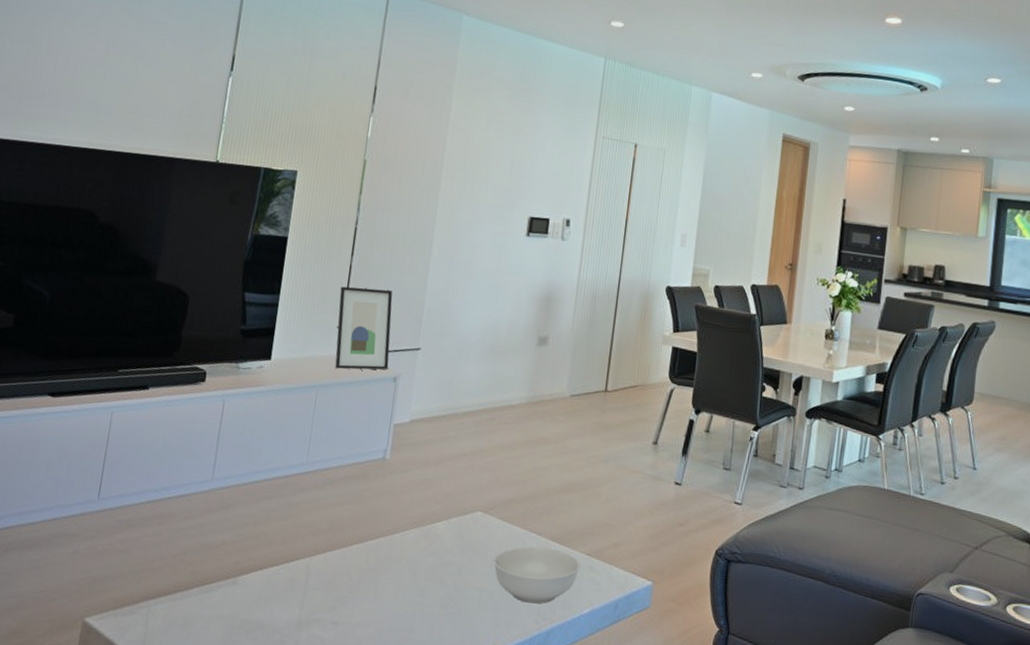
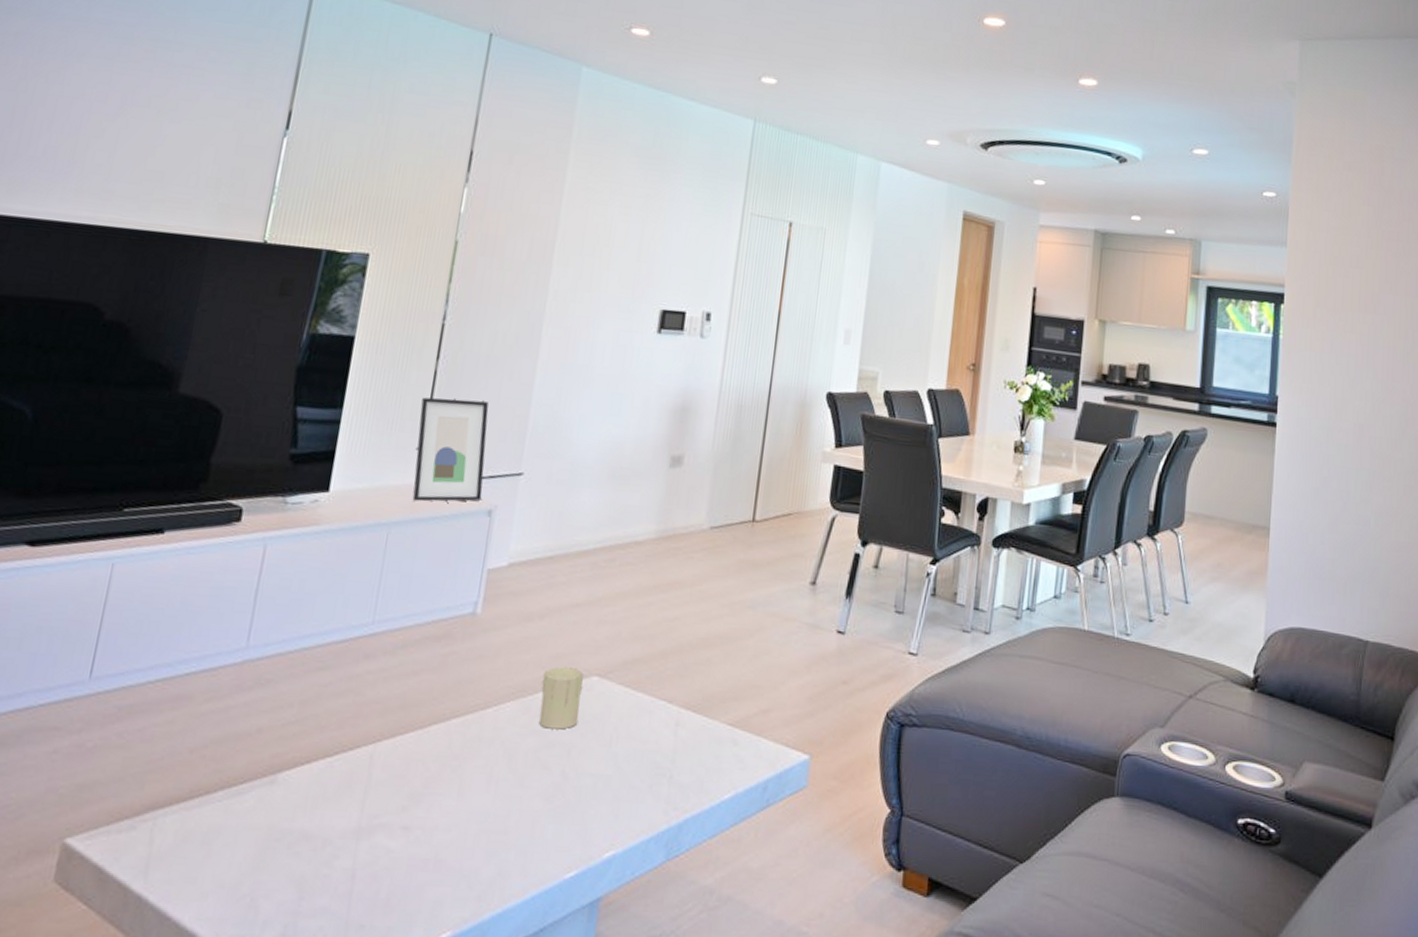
candle: none [436,503,471,553] -> present [538,667,584,730]
bowl: present [494,546,580,604] -> none [612,717,720,790]

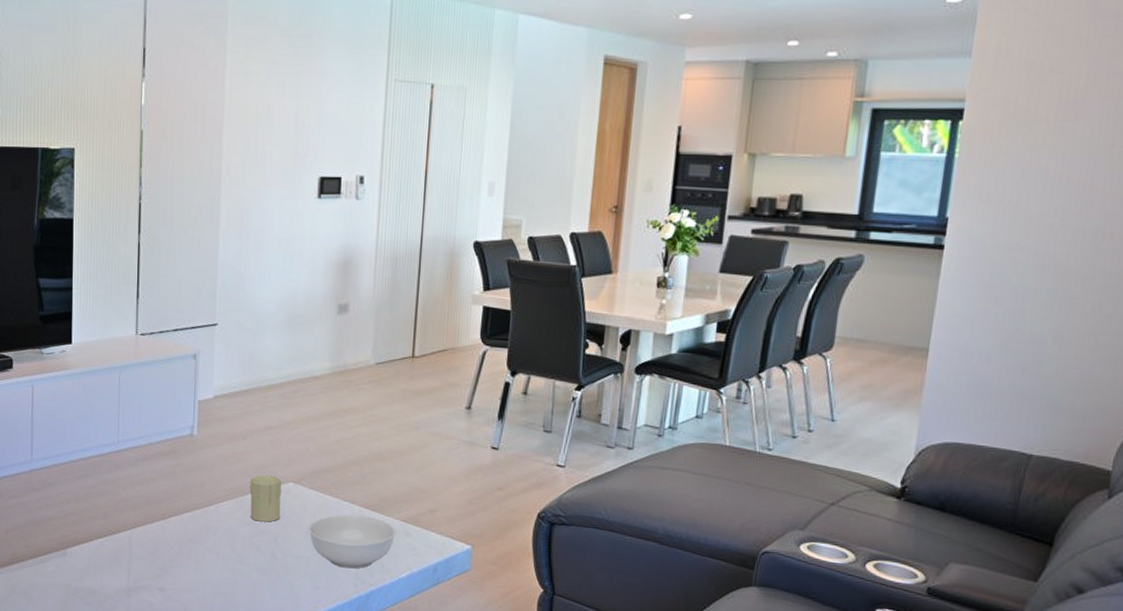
picture frame: present [412,397,489,502] -> none [131,265,187,349]
bowl: none [612,717,720,790] -> present [309,514,396,569]

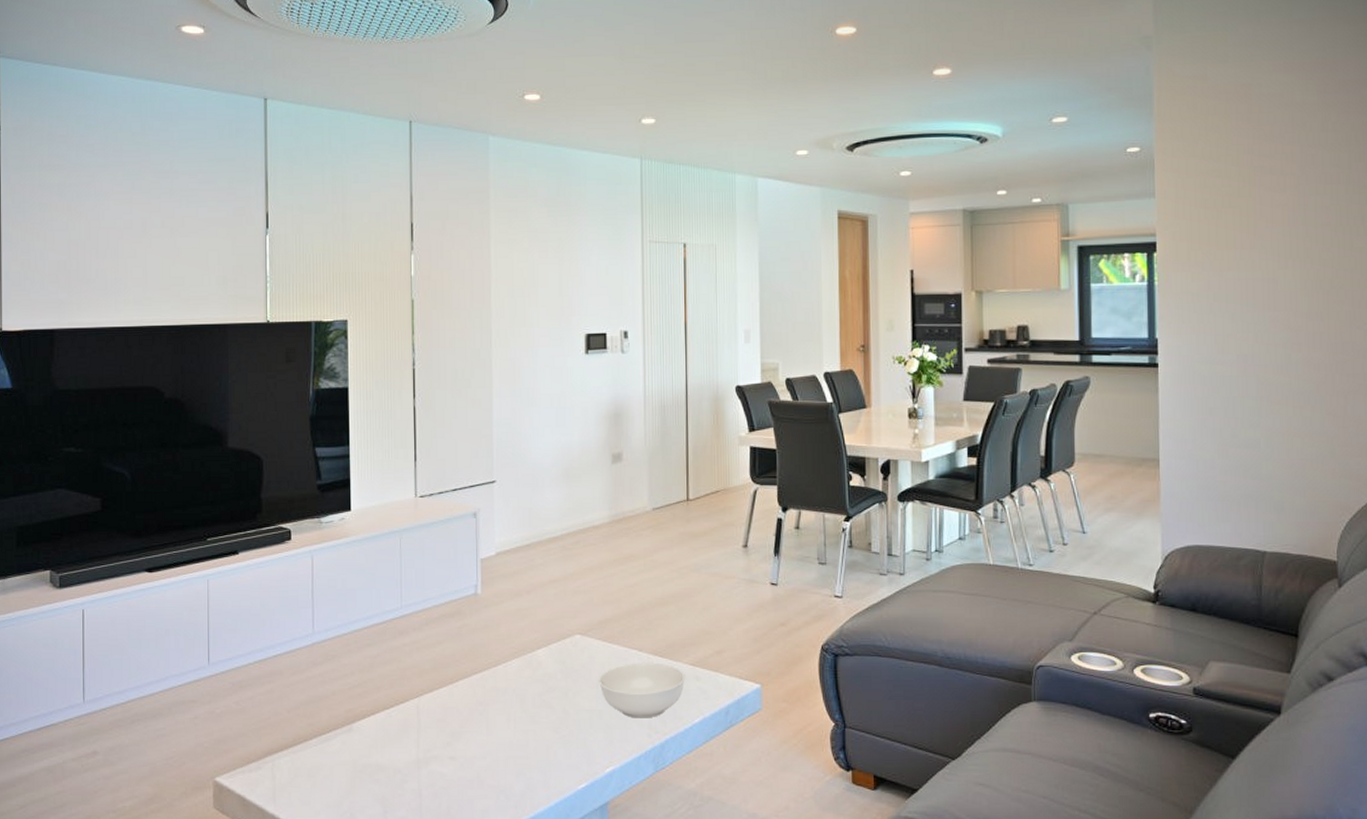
candle: present [250,475,282,522] -> none [537,630,570,678]

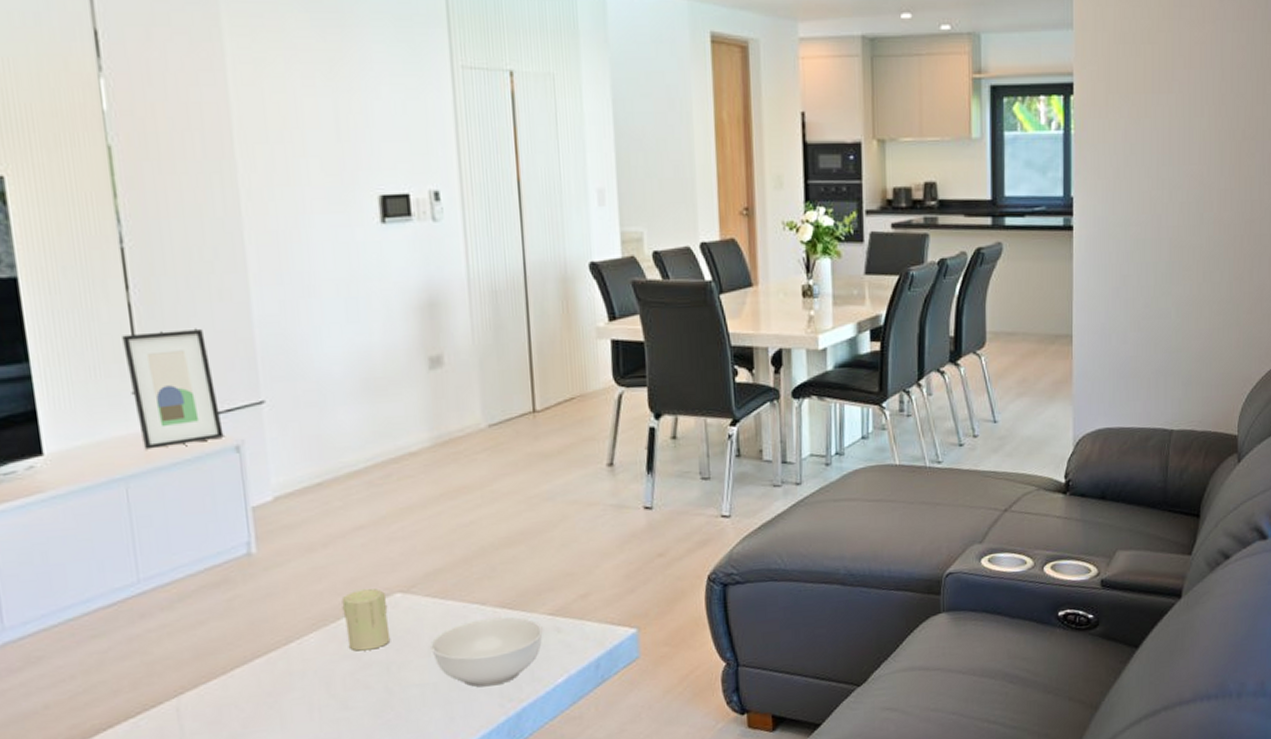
picture frame: none [408,426,467,511] -> present [122,328,224,450]
candle: none [537,630,570,678] -> present [341,589,391,651]

